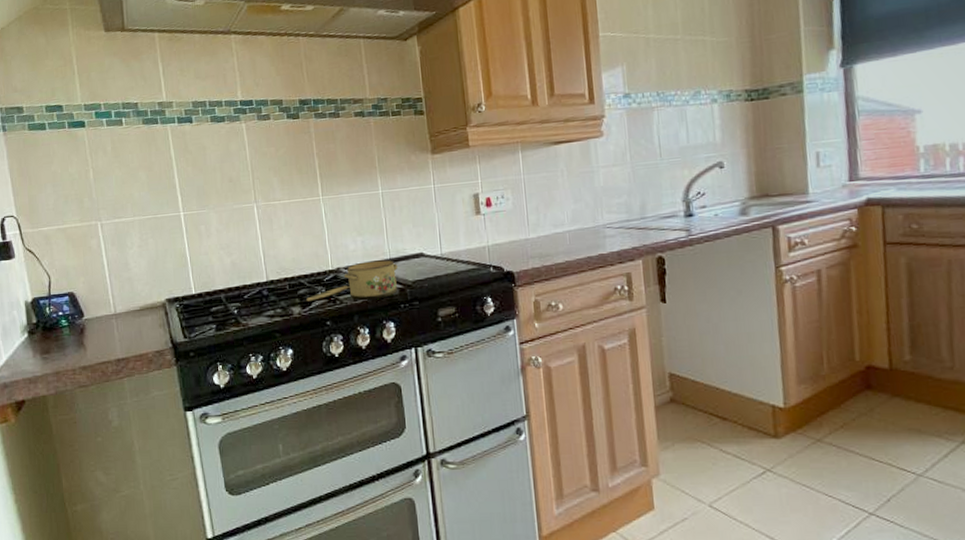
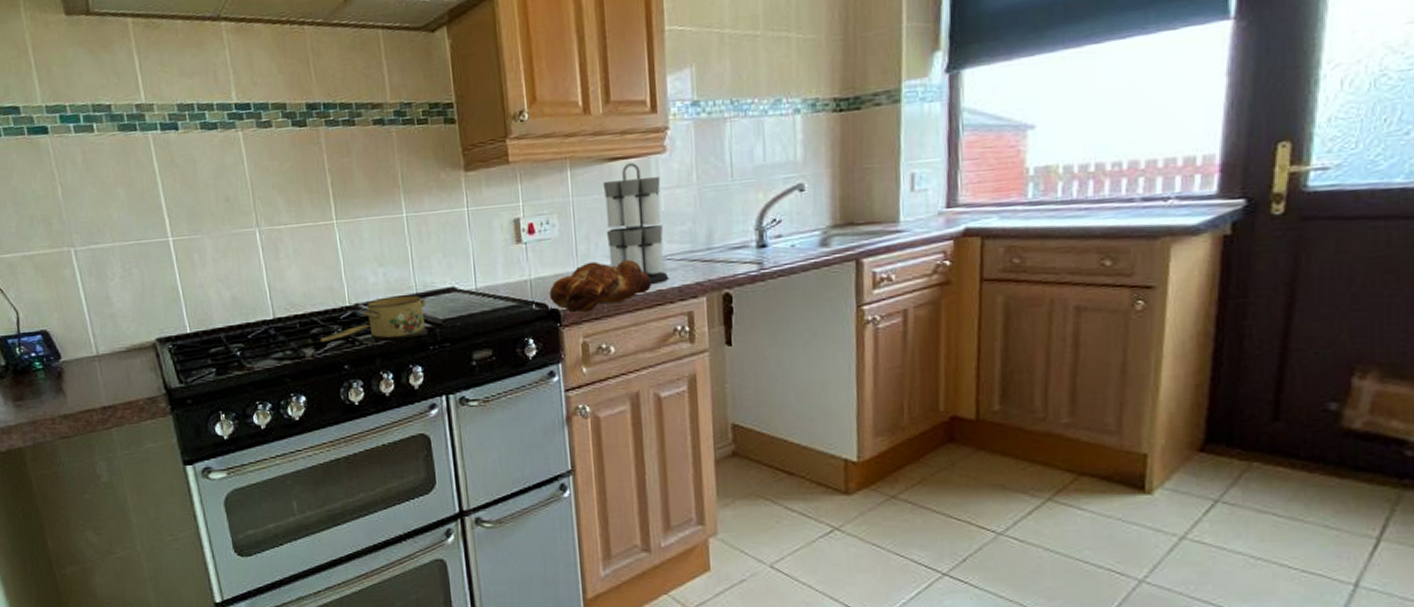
bread loaf: none [505,228,594,274] -> present [549,260,652,313]
spice rack: none [549,145,609,250] -> present [602,162,669,285]

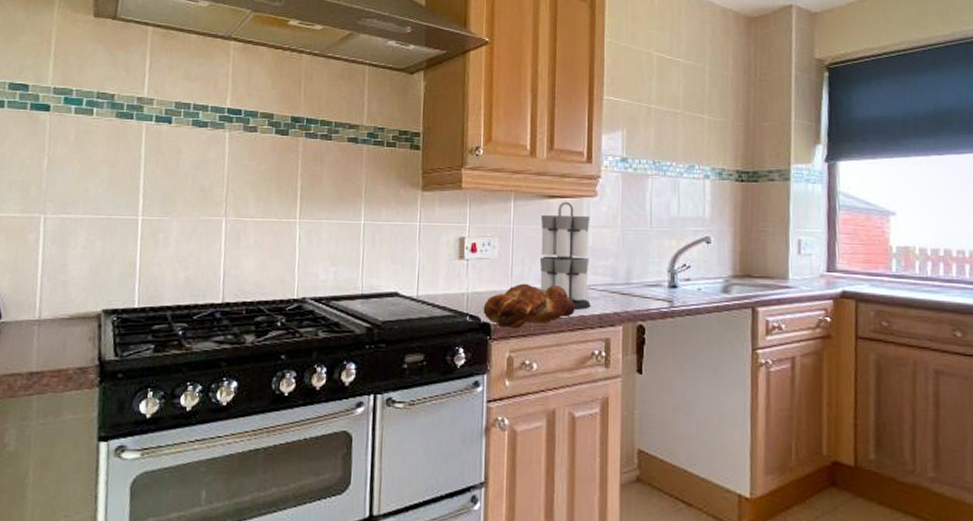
cooking pot: present [318,294,426,344] -> none [260,294,369,337]

